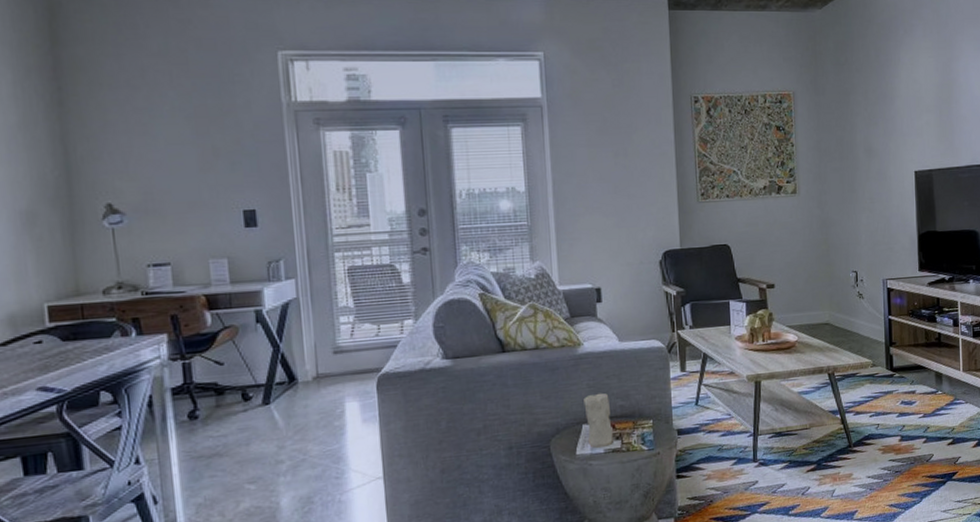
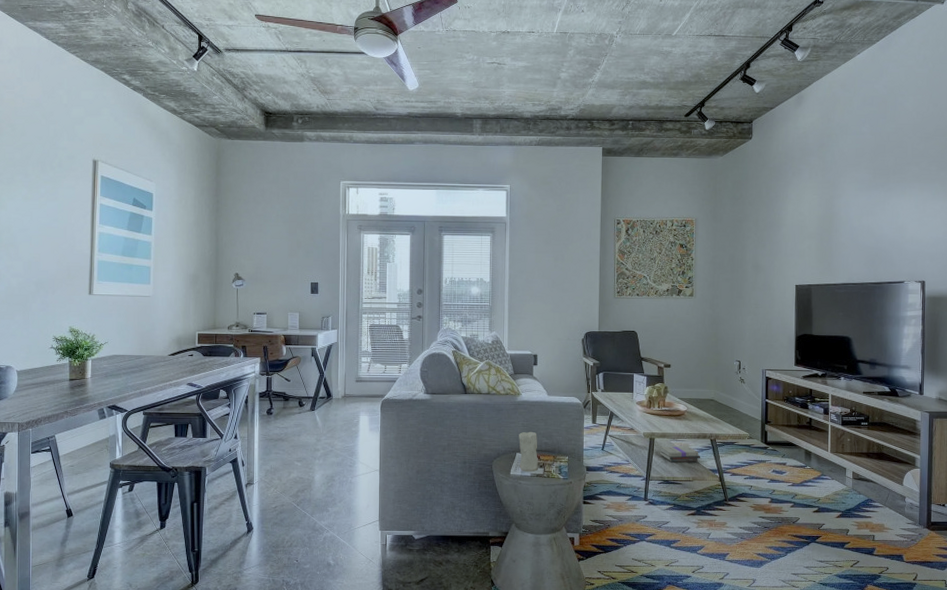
books: none [768,386,818,409] -> present [660,446,701,463]

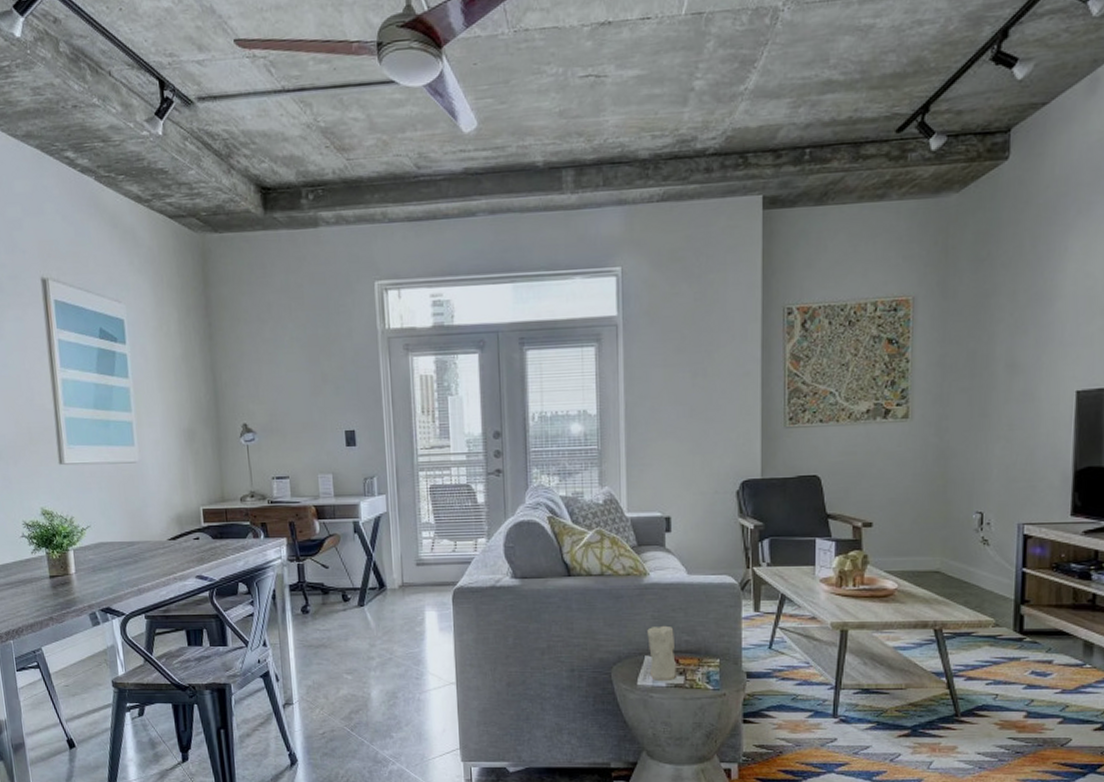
books: present [660,446,701,463] -> none [856,640,919,664]

